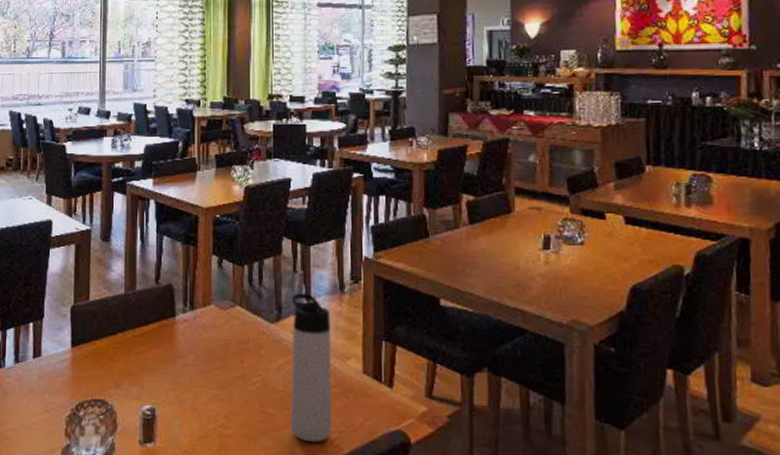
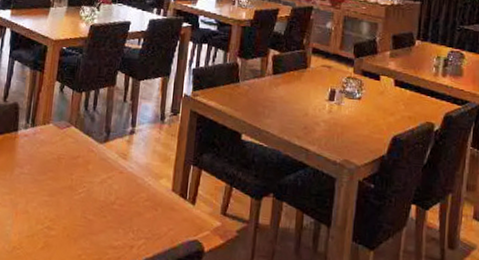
thermos bottle: present [290,292,332,443] -> none [106,119,151,247]

